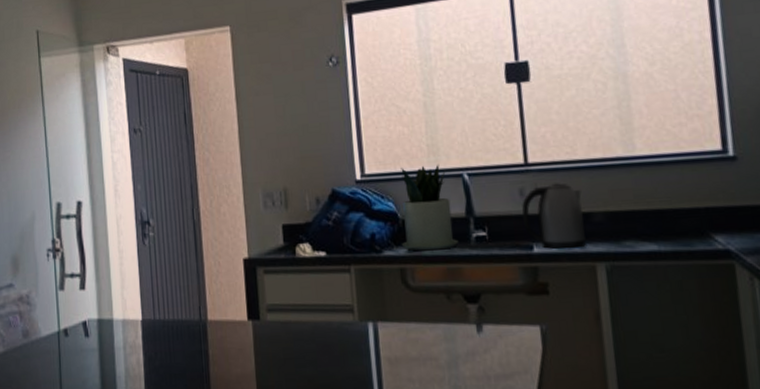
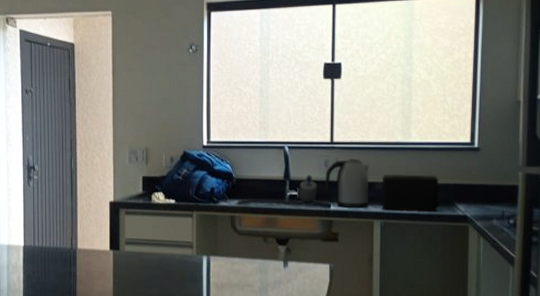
planter: present [401,164,459,251] -> none [233,137,277,204]
soap dispenser: none [488,209,513,245] -> present [298,175,317,202]
toaster: none [601,198,689,249] -> present [380,173,441,212]

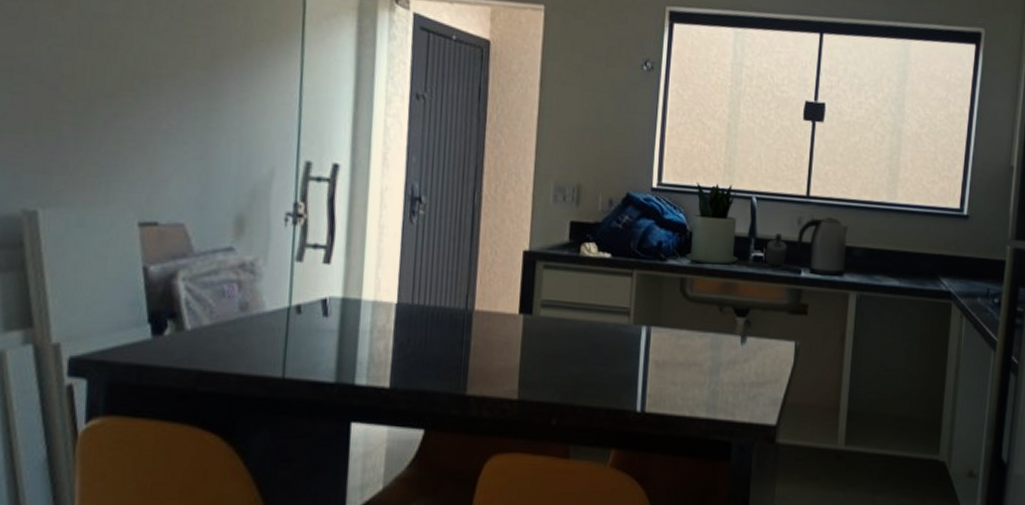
planter: none [233,137,277,204] -> present [685,183,738,265]
toaster: present [380,173,441,212] -> none [858,238,926,285]

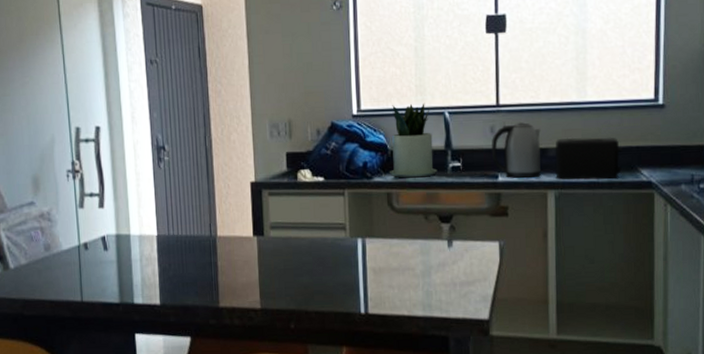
soap dispenser: present [764,233,787,266] -> none [462,143,483,174]
toaster: none [858,238,926,285] -> present [554,137,623,180]

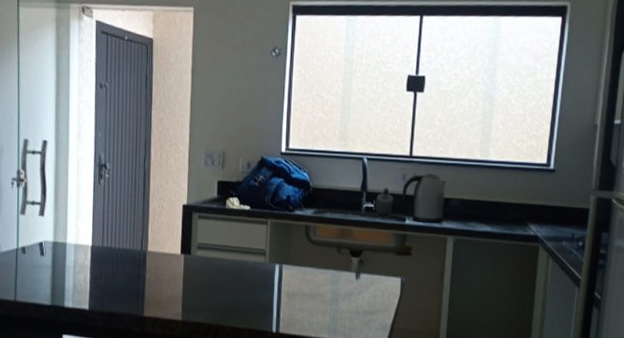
planter: present [389,102,438,178] -> none [309,147,353,214]
soap dispenser: none [462,143,483,174] -> present [374,188,394,215]
toaster: present [554,137,623,180] -> none [455,191,516,230]

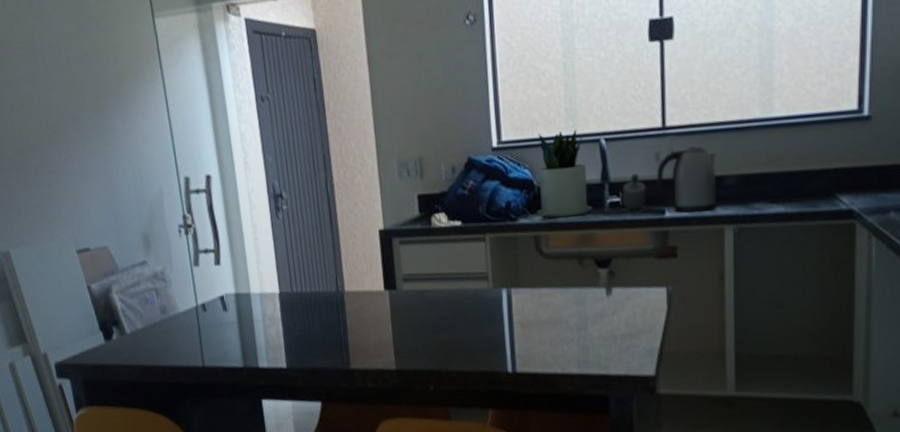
planter: none [309,147,353,214] -> present [536,129,593,218]

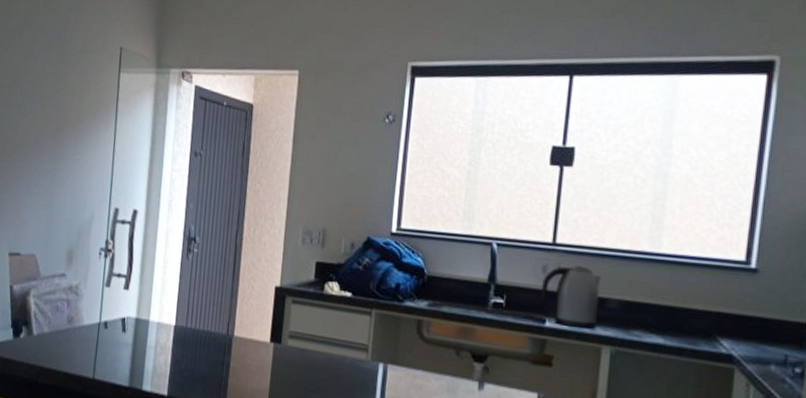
planter: present [536,129,593,218] -> none [422,228,477,310]
soap dispenser: present [622,174,646,210] -> none [505,280,530,314]

